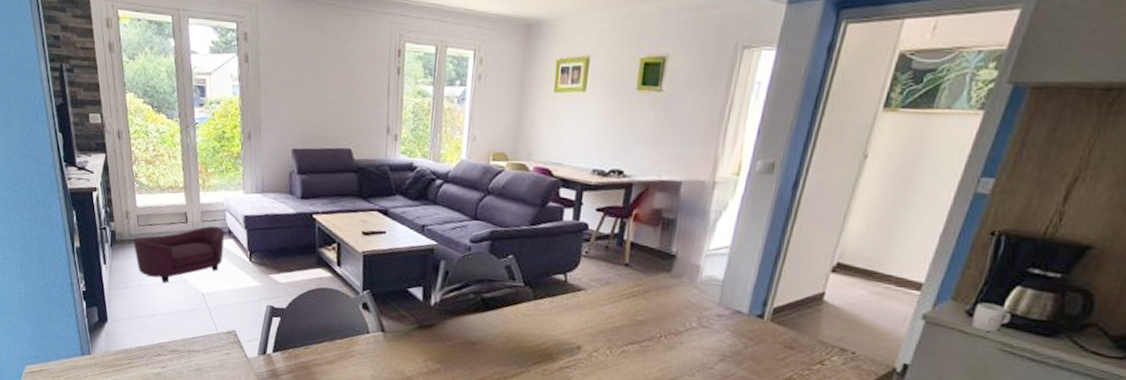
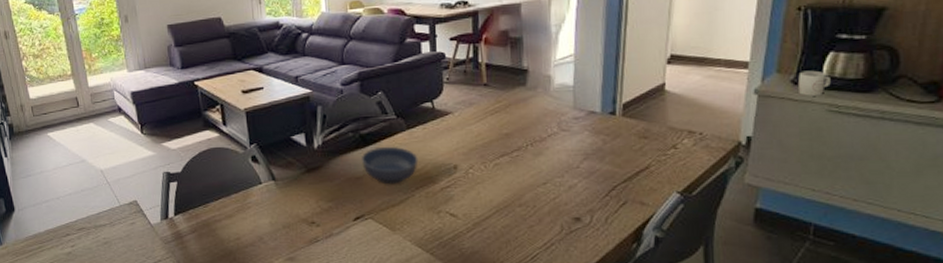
dog bed: present [132,226,225,283] -> none [29,106,117,165]
bowl: none [479,313,541,356] -> present [362,146,419,185]

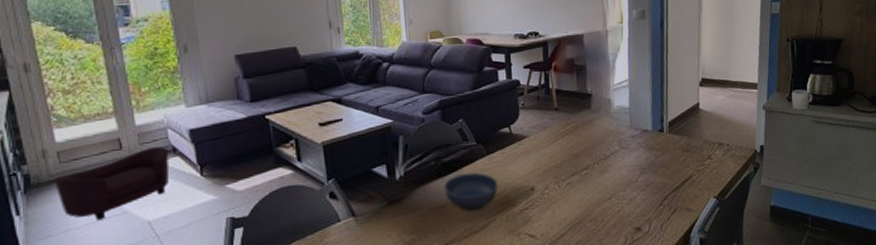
dog bed: none [29,106,117,165] -> present [53,146,170,220]

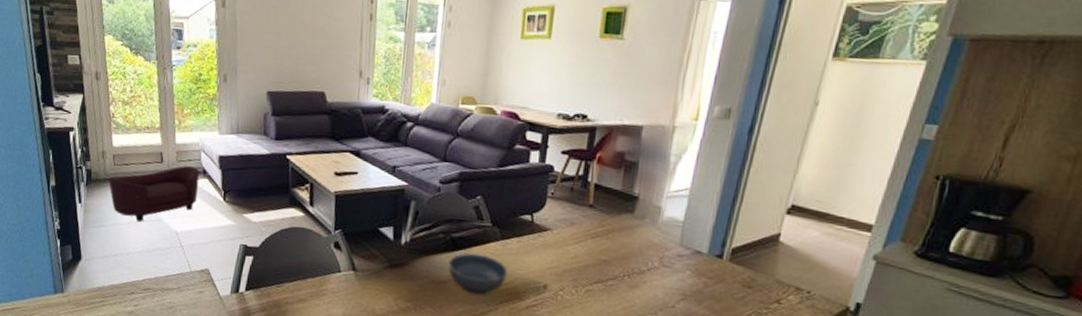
mug: present [791,89,813,110] -> none [919,243,957,273]

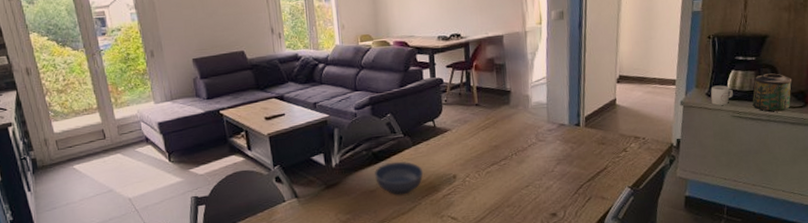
dog bed: present [108,166,200,222] -> none [54,137,144,196]
mug: none [919,243,957,273] -> present [710,85,733,106]
canister: none [982,242,1055,299] -> present [752,73,792,112]

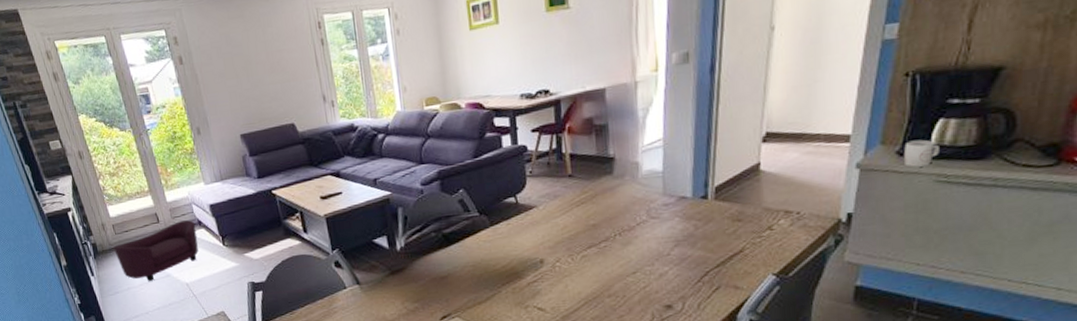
dog bed: none [54,137,144,196] -> present [113,220,199,281]
bowl: present [375,161,424,196] -> none [446,243,504,283]
canister: present [752,73,792,112] -> none [969,119,1040,175]

